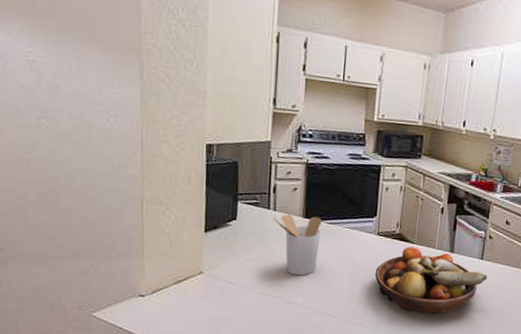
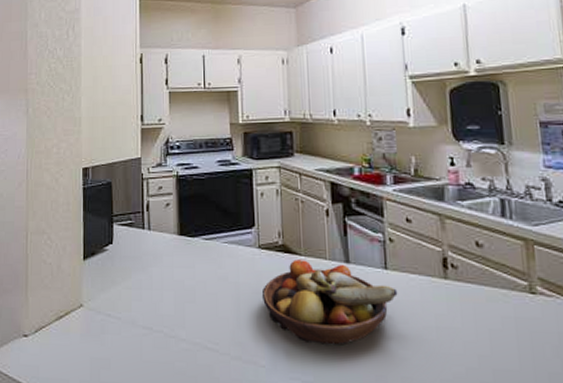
utensil holder: present [273,214,322,276] -> none [148,233,198,303]

